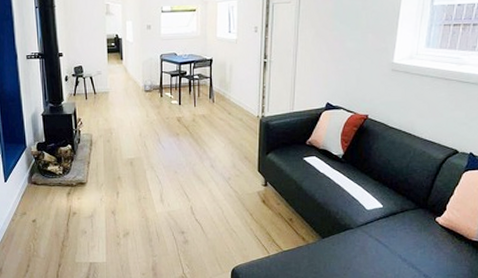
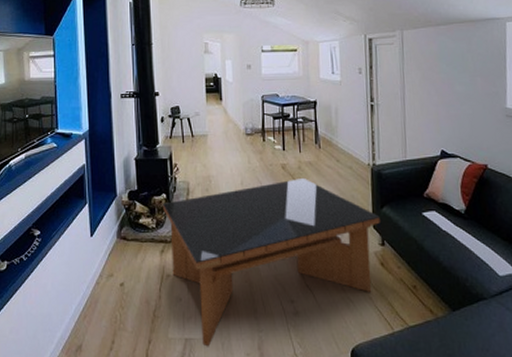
coffee table: none [69,130,265,269] -> present [163,178,380,347]

